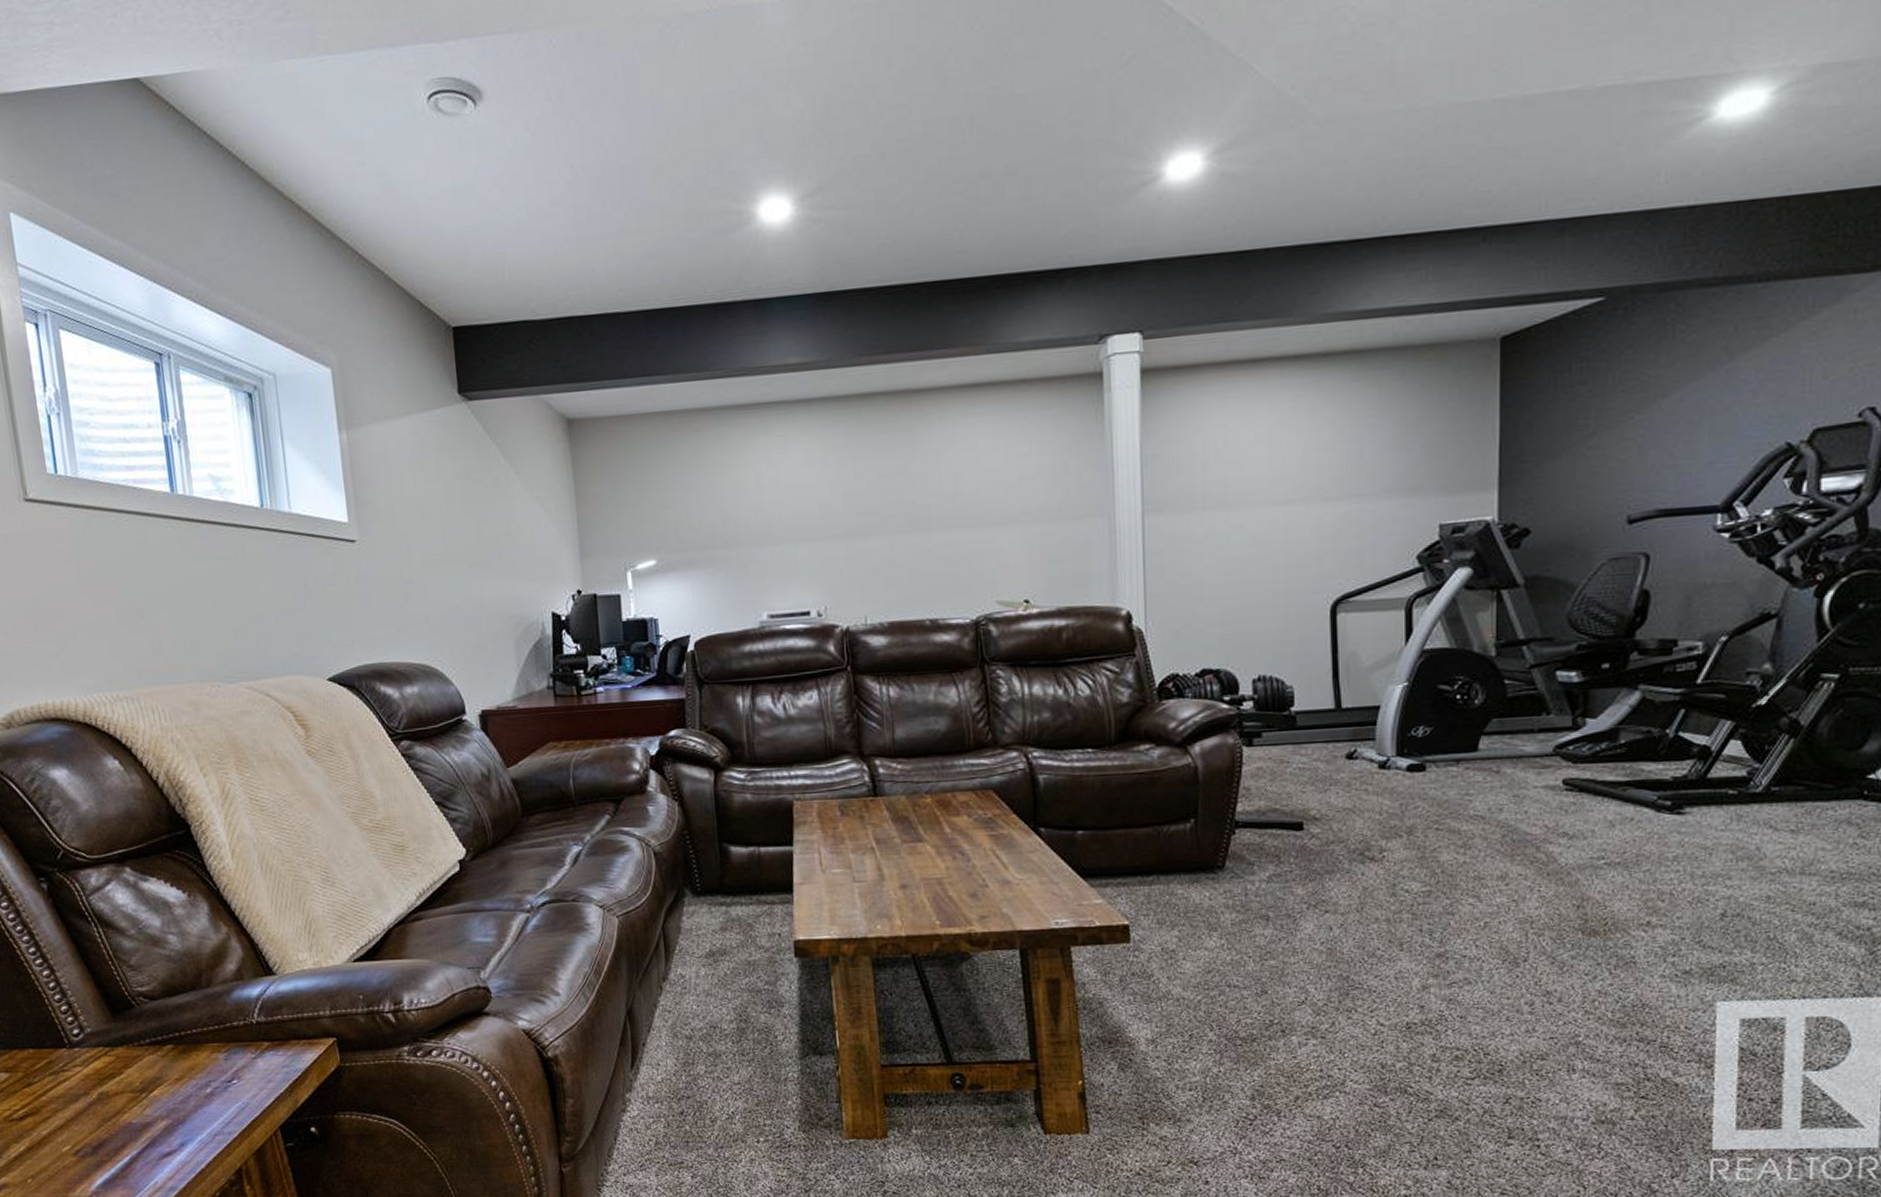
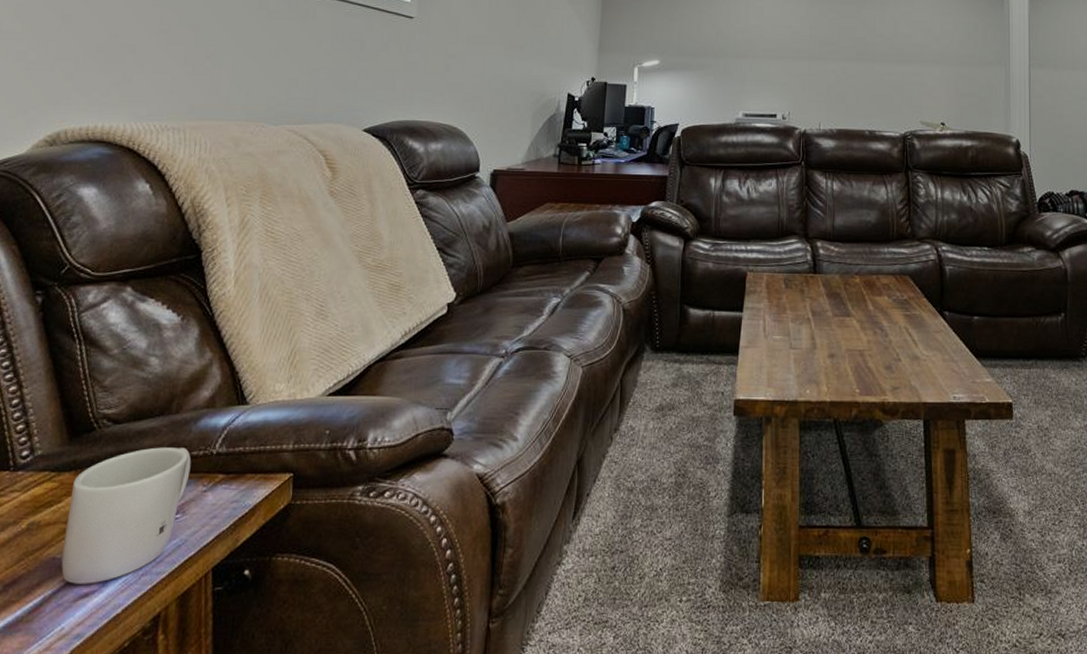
mug: none [128,1019,236,1145] -> present [60,447,192,584]

